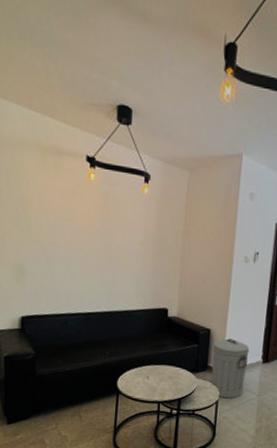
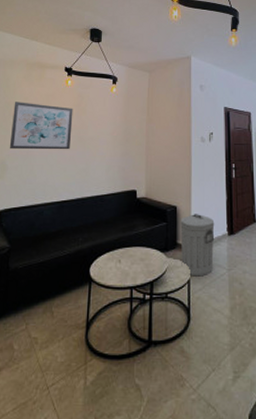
wall art: none [26,195,98,258] -> present [9,102,73,150]

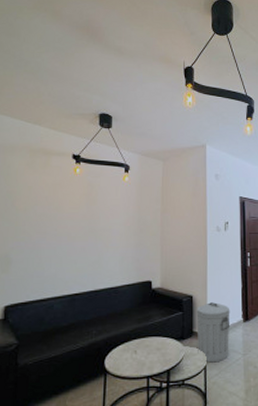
wall art: present [9,102,73,150] -> none [13,191,83,242]

